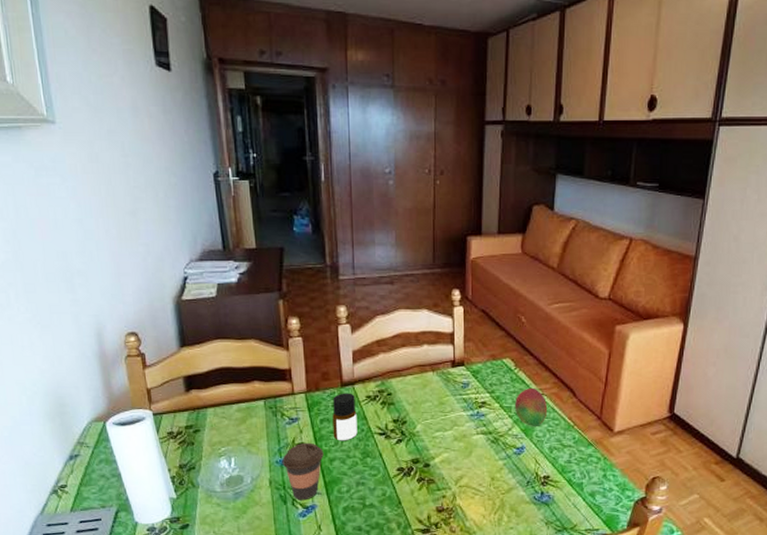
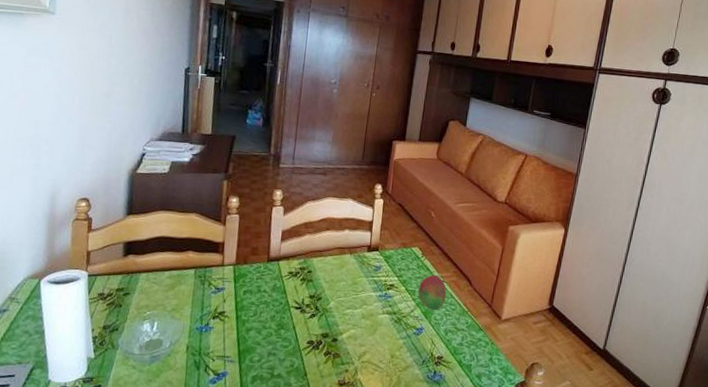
coffee cup: present [282,442,324,501] -> none [201,311,242,368]
bottle: present [332,393,358,441] -> none [253,267,279,313]

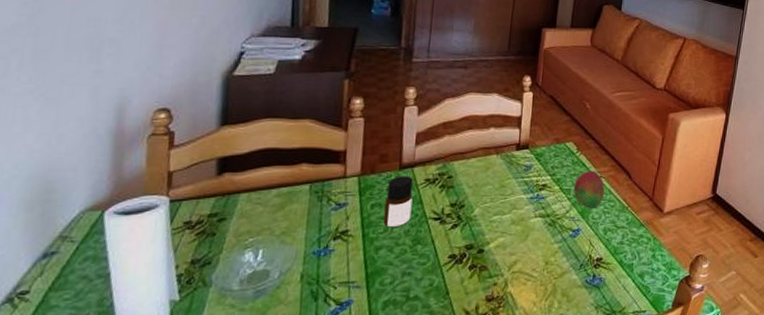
bottle: none [253,267,279,313] -> present [383,176,413,228]

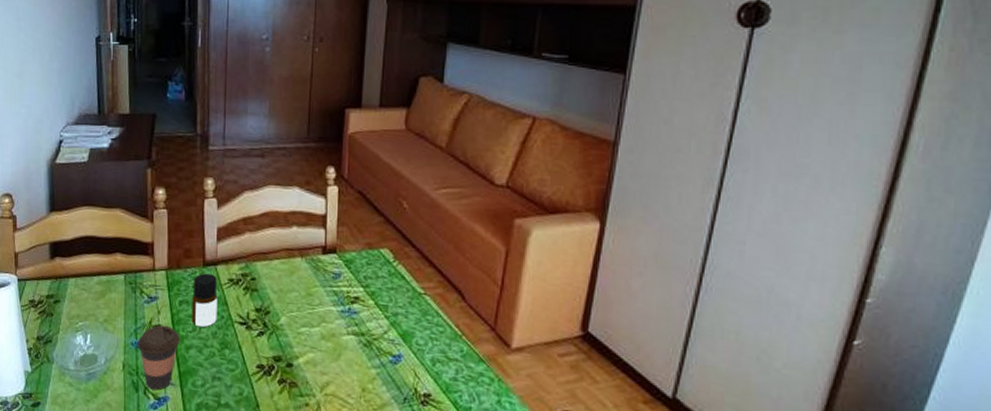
coffee cup: none [319,230,370,296] -> present [137,325,180,391]
fruit: present [573,170,605,209] -> none [391,284,431,333]

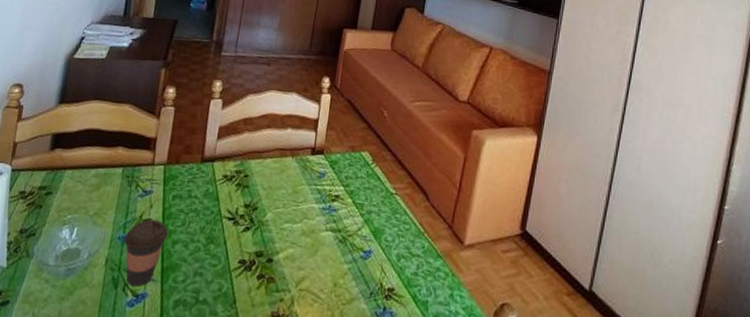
bottle: present [191,273,218,328] -> none [182,169,212,222]

